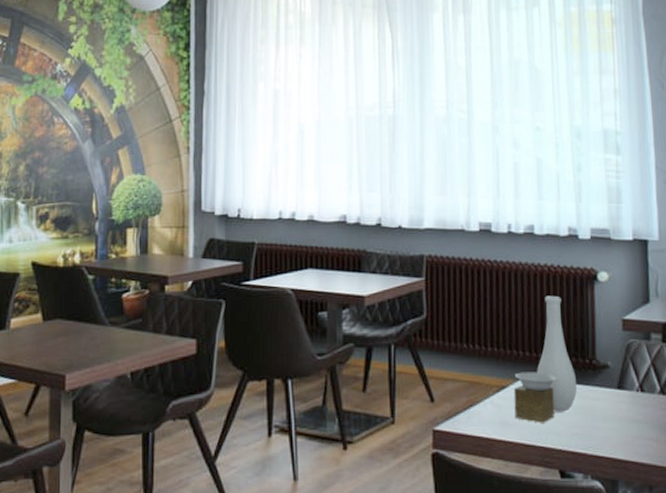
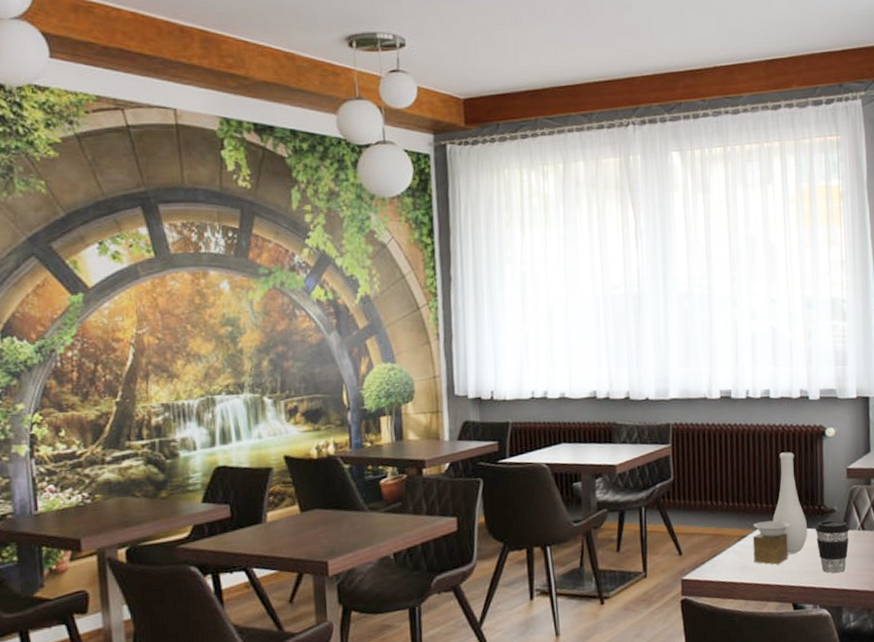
coffee cup: none [585,377,626,440] -> present [815,520,850,574]

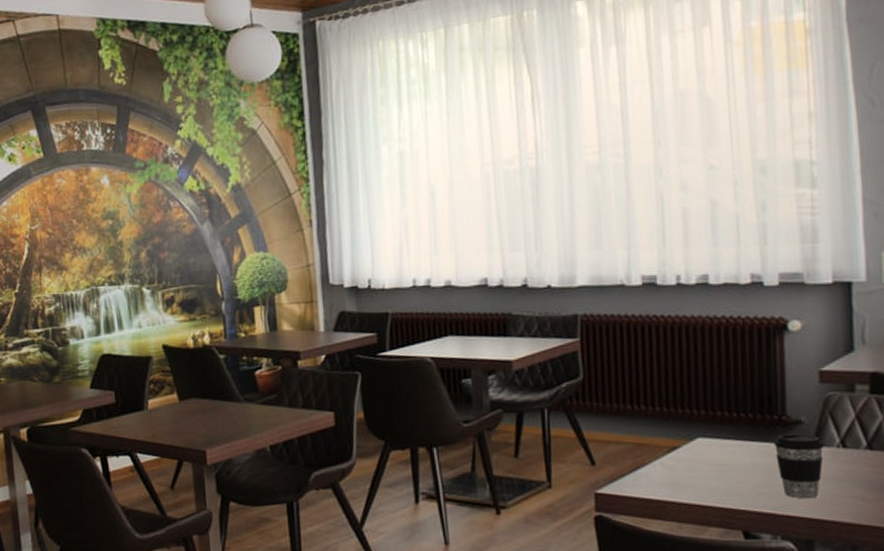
vase: present [752,452,808,565] -> none [687,349,764,484]

